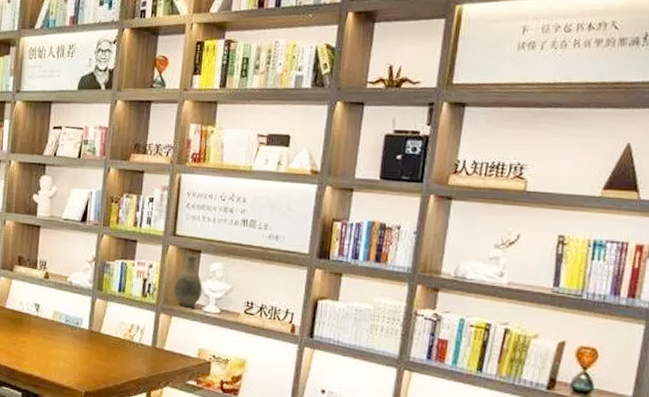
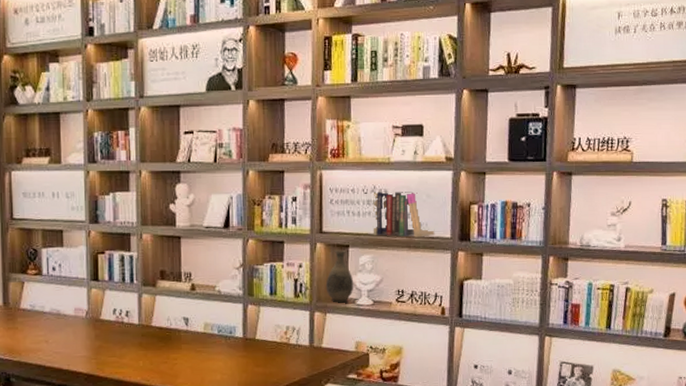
books: none [227,199,292,251] -> present [372,191,435,239]

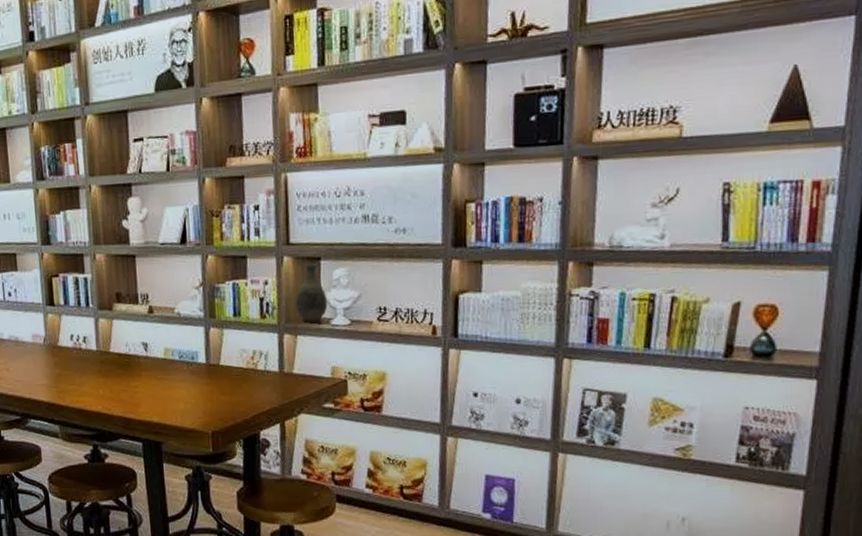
books: present [372,191,435,239] -> none [347,191,423,247]

